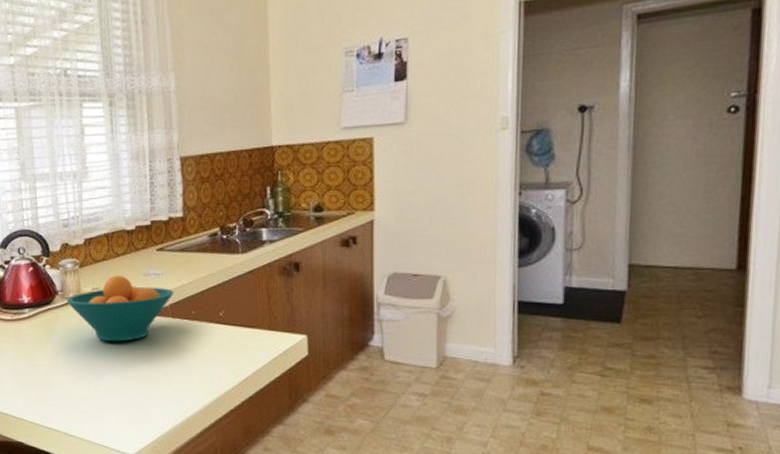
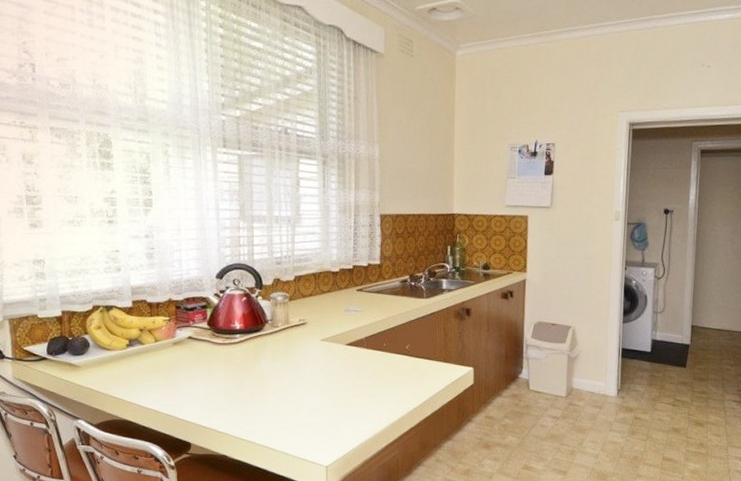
fruit bowl: present [66,275,174,342] -> none [275,309,370,367]

